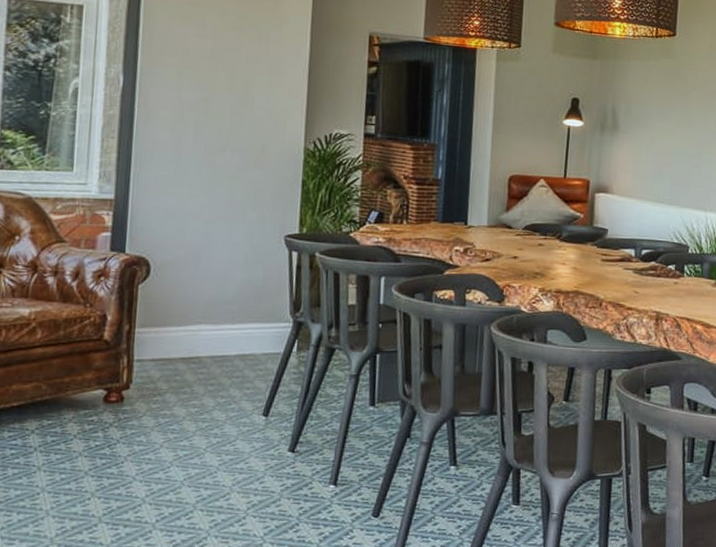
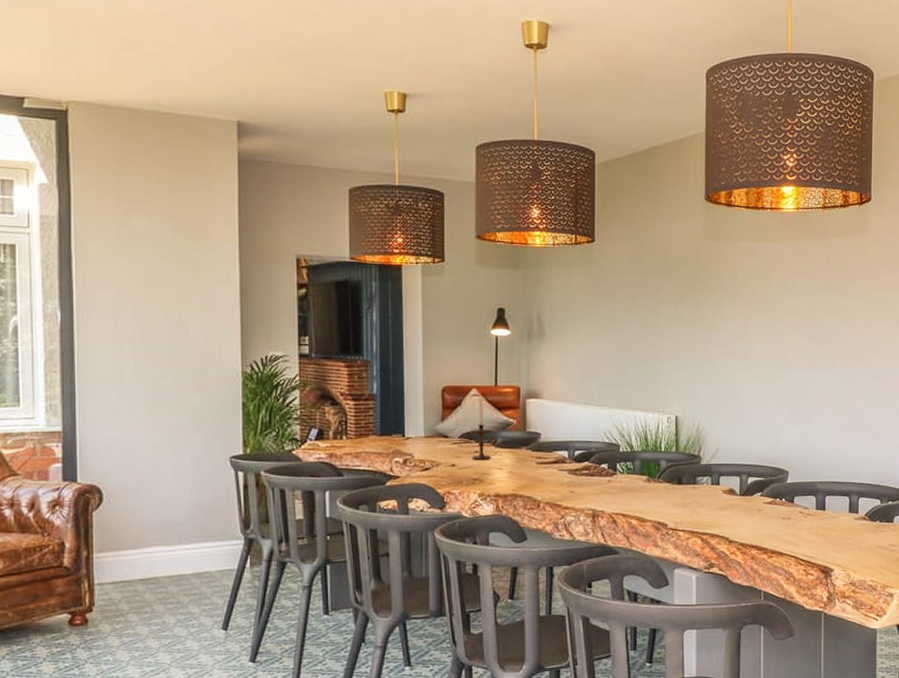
candlestick: none [535,180,558,254] -> present [470,389,492,460]

